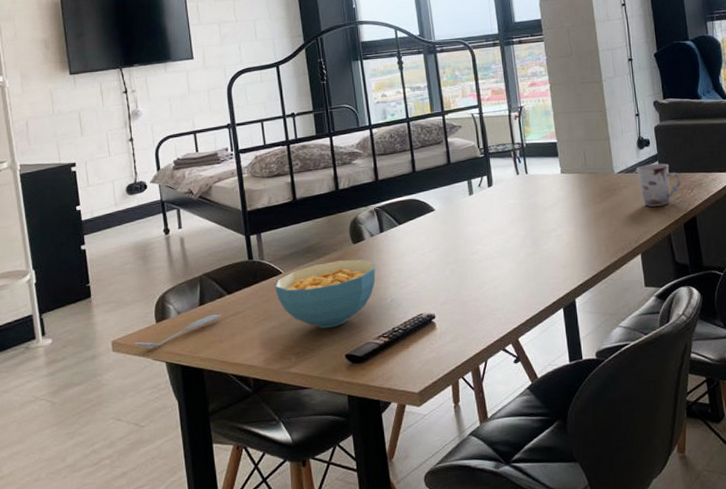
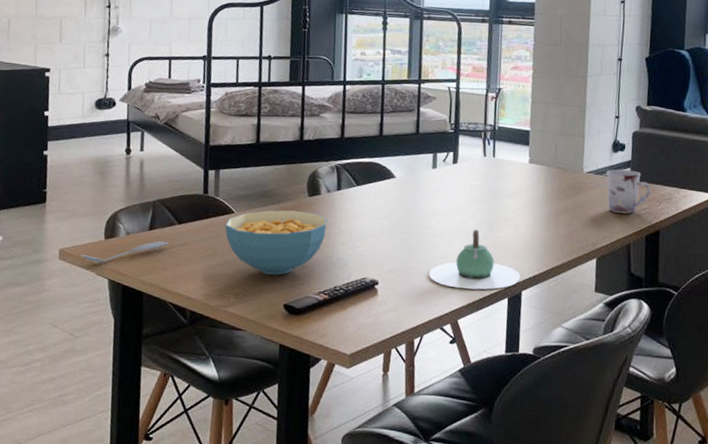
teapot: none [483,247,572,308] -> present [429,229,521,290]

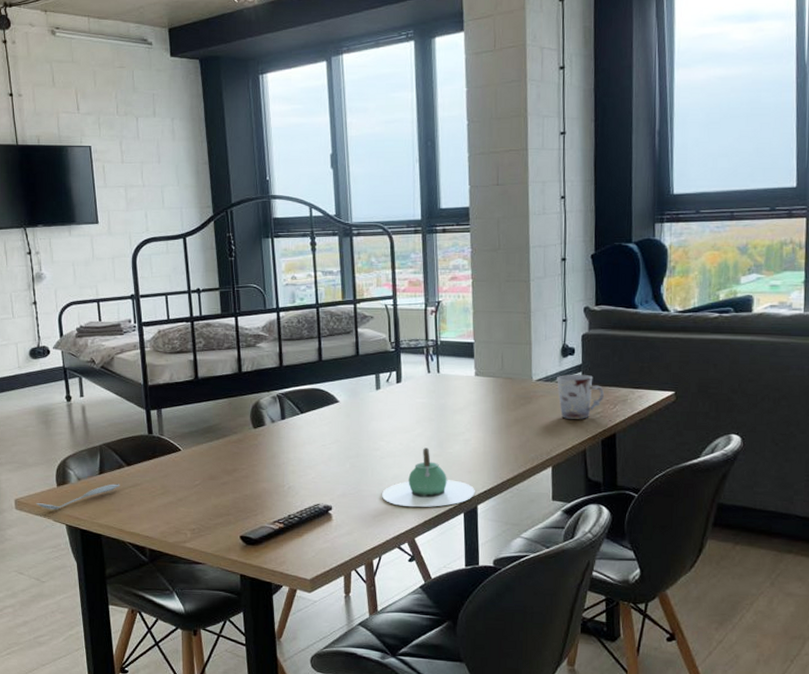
cereal bowl: present [224,210,328,276] -> none [173,443,275,509]

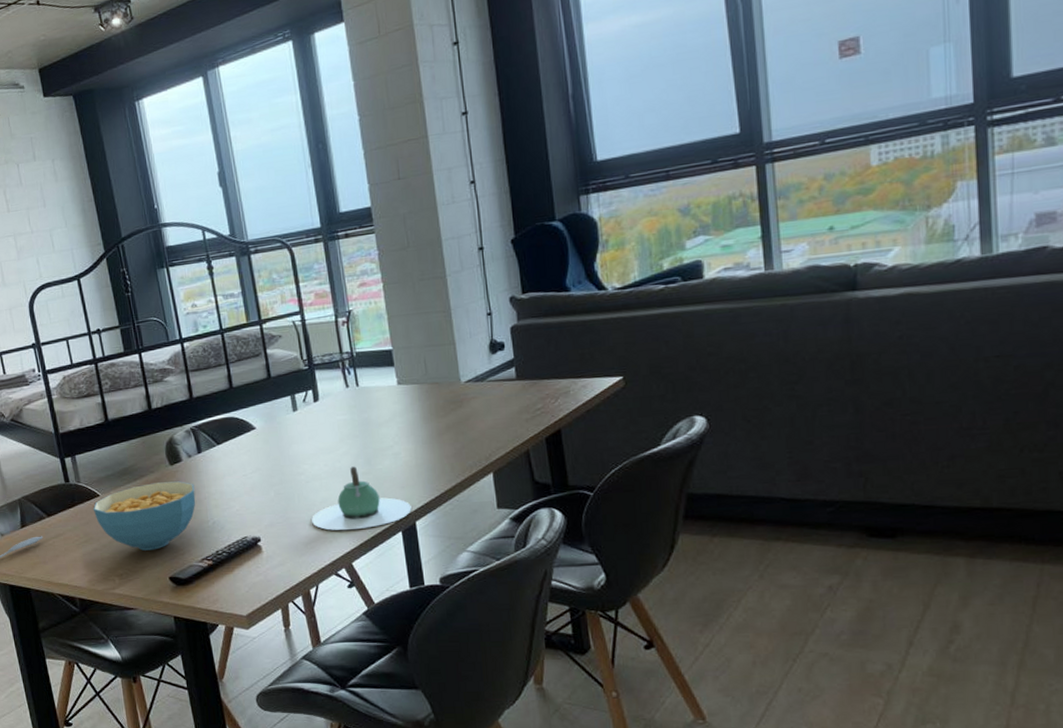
cereal bowl: none [173,443,275,509] -> present [93,481,196,551]
cup: present [557,374,604,419] -> none [487,369,543,420]

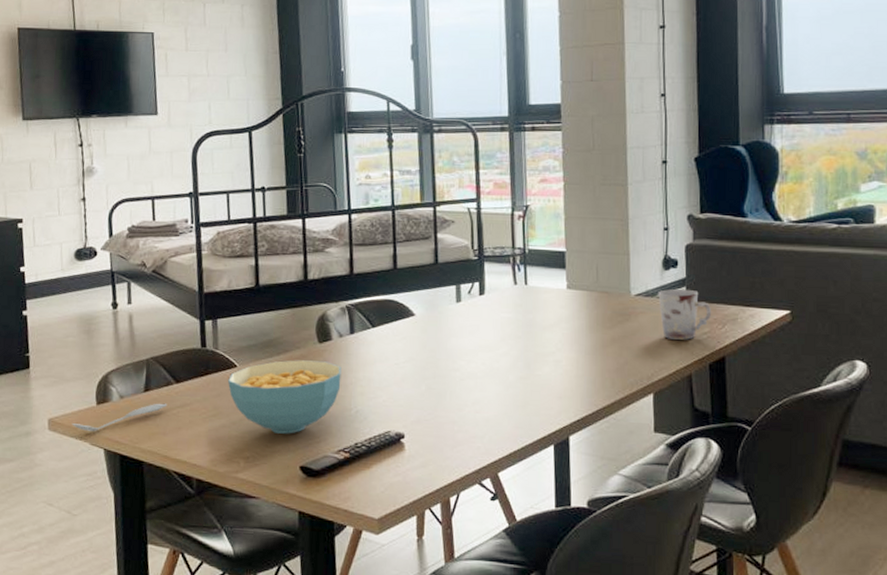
teapot: present [312,466,412,531] -> none [461,369,567,438]
cup: none [487,369,543,420] -> present [658,288,711,340]

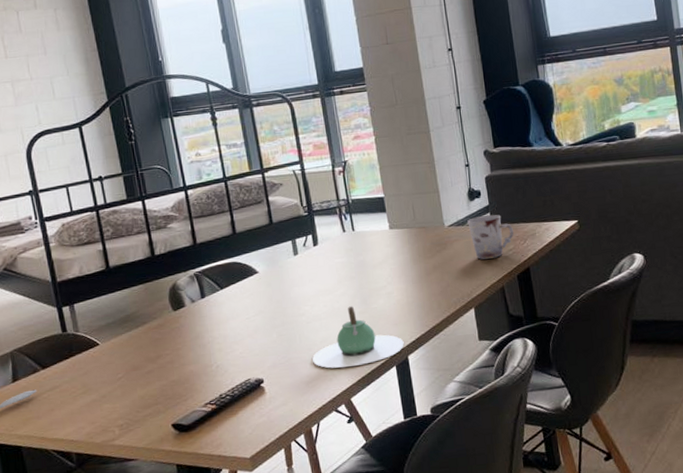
cereal bowl: present [227,360,342,434] -> none [92,326,200,399]
teapot: none [461,369,567,438] -> present [312,306,404,369]

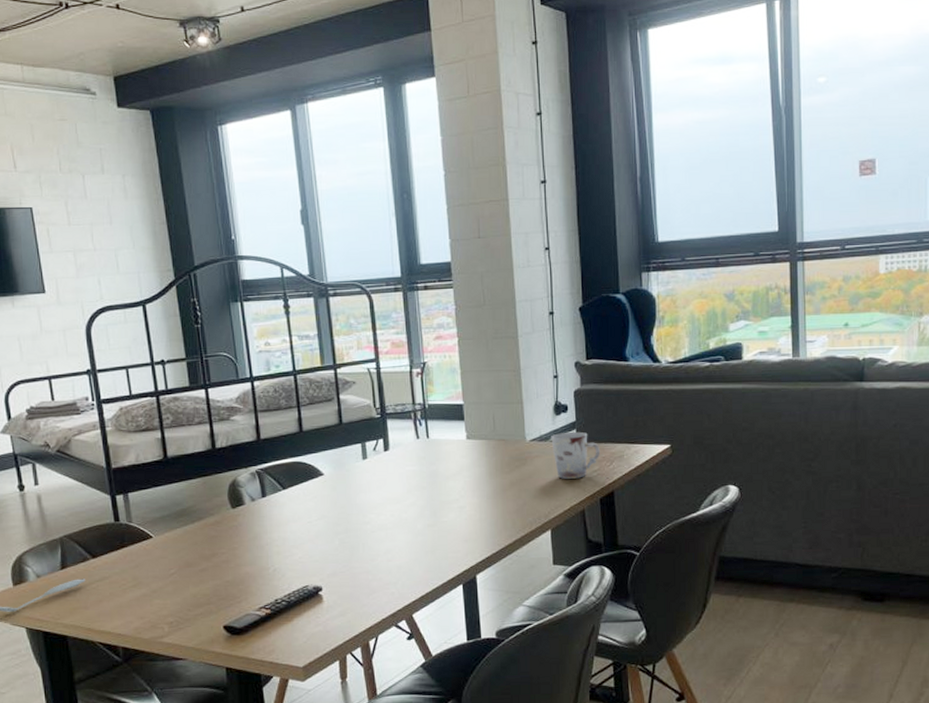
teapot: present [312,306,404,369] -> none [375,518,473,582]

